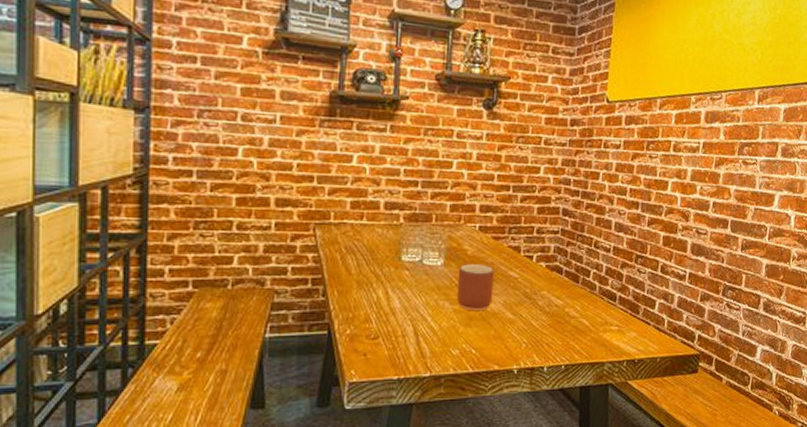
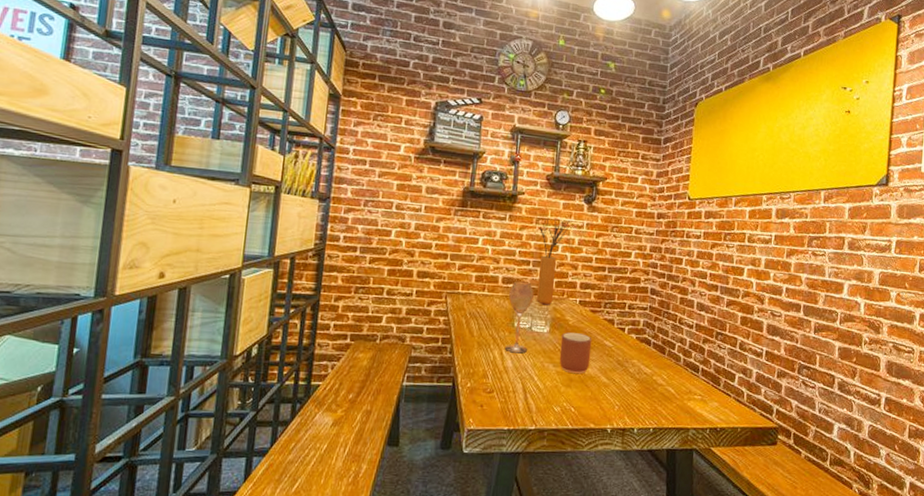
wineglass: none [391,206,424,292] -> present [505,281,534,354]
vase: none [428,128,466,233] -> present [537,218,570,305]

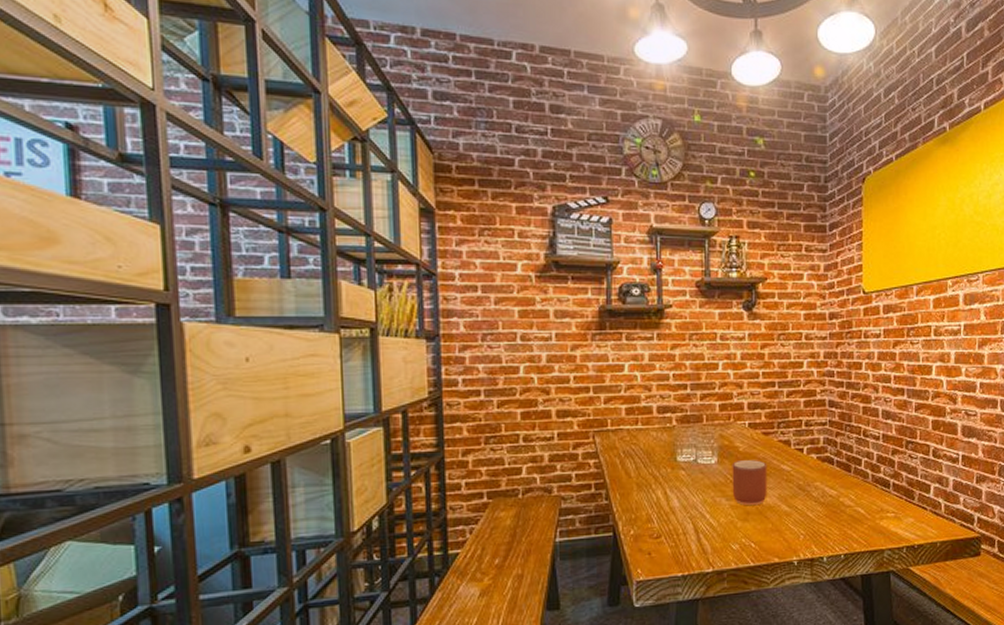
wineglass: present [505,281,534,354] -> none [666,408,695,491]
vase: present [537,218,570,305] -> none [695,331,728,433]

